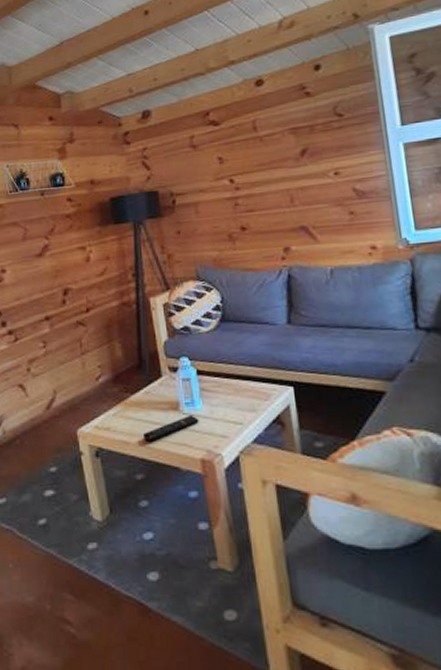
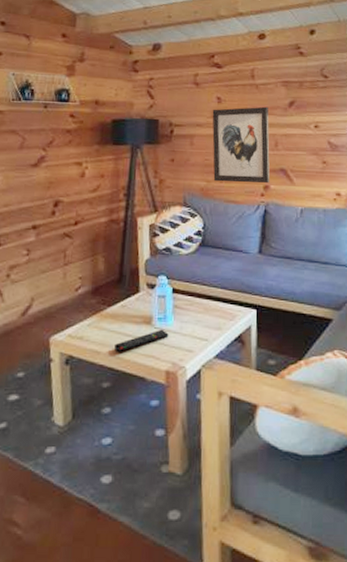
wall art: none [214,159,291,250] -> present [212,106,270,184]

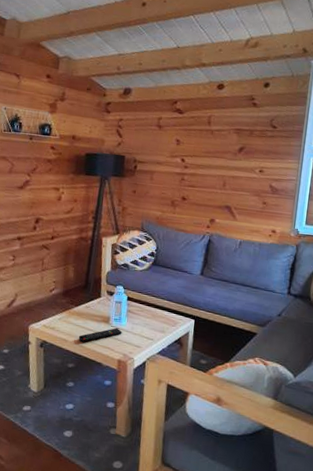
wall art: present [212,106,270,184] -> none [167,150,221,218]

